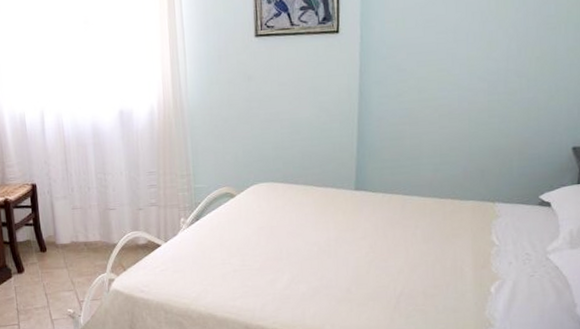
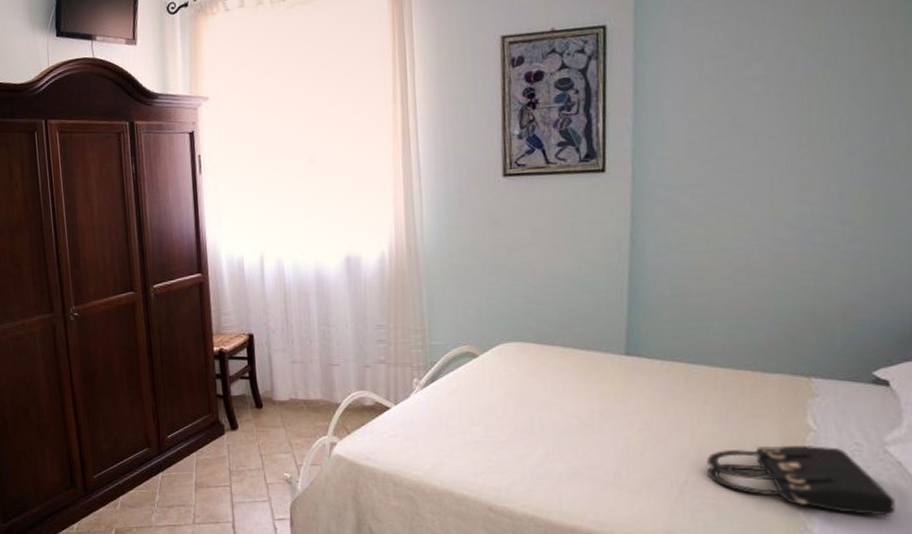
handbag: none [418,257,554,311] -> present [707,445,897,516]

